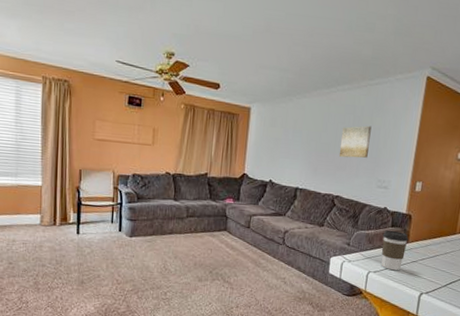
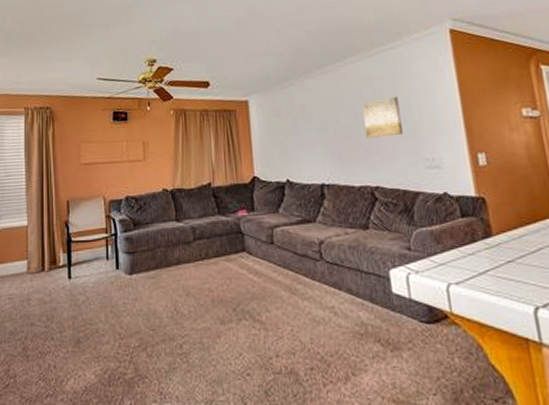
coffee cup: present [381,230,409,271] -> none [452,221,494,279]

